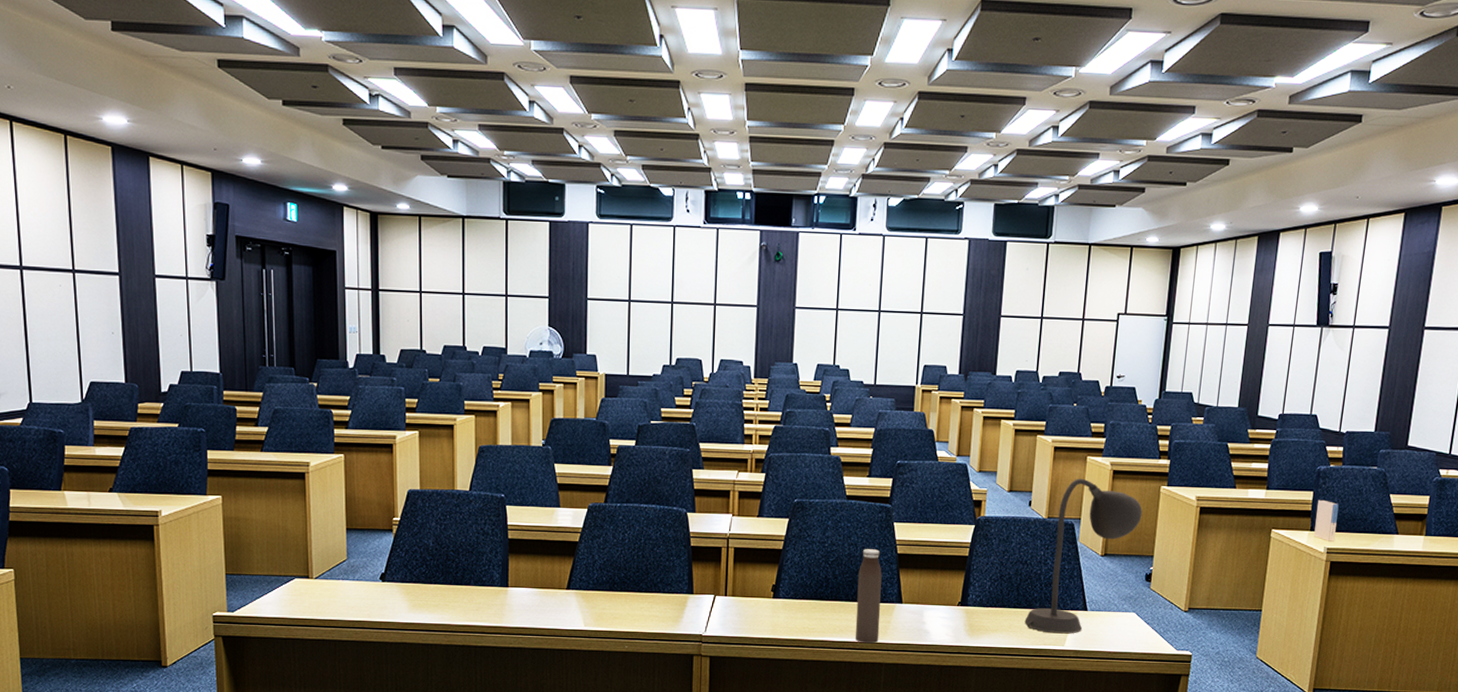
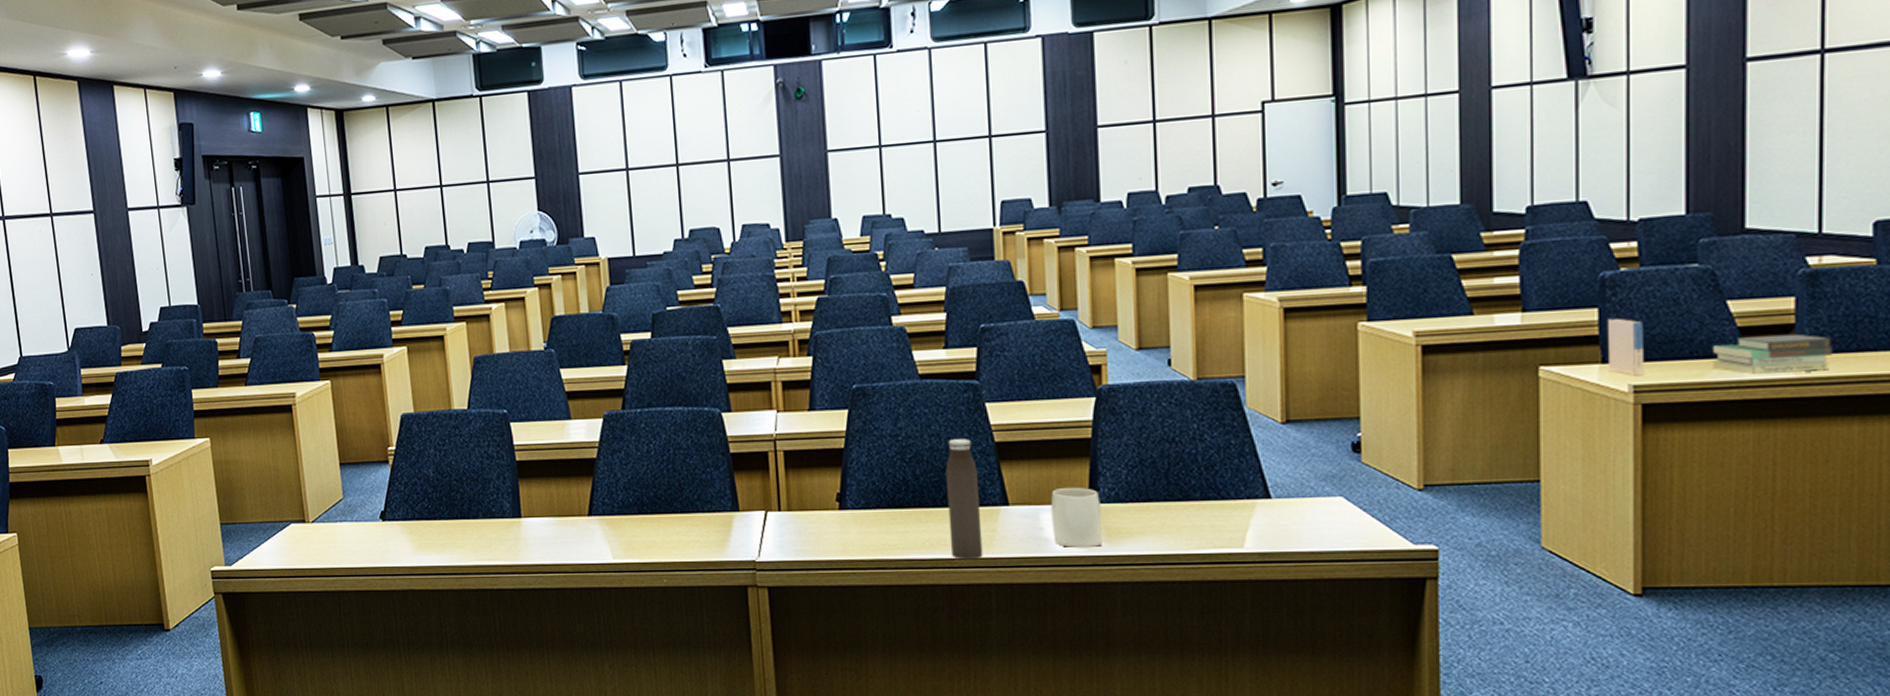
mug: none [931,592,970,640] -> present [1050,487,1103,549]
desk lamp: present [1024,478,1143,634] -> none [1181,322,1335,532]
books: none [1375,521,1446,548] -> present [1711,333,1834,376]

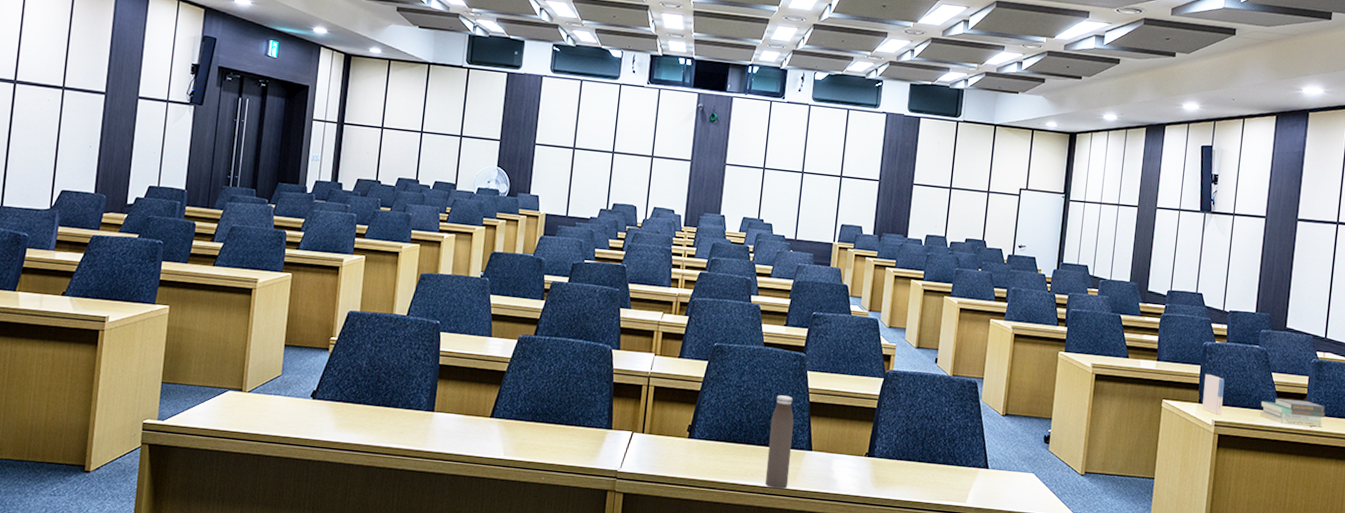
mug: present [1050,487,1103,549] -> none [839,442,876,491]

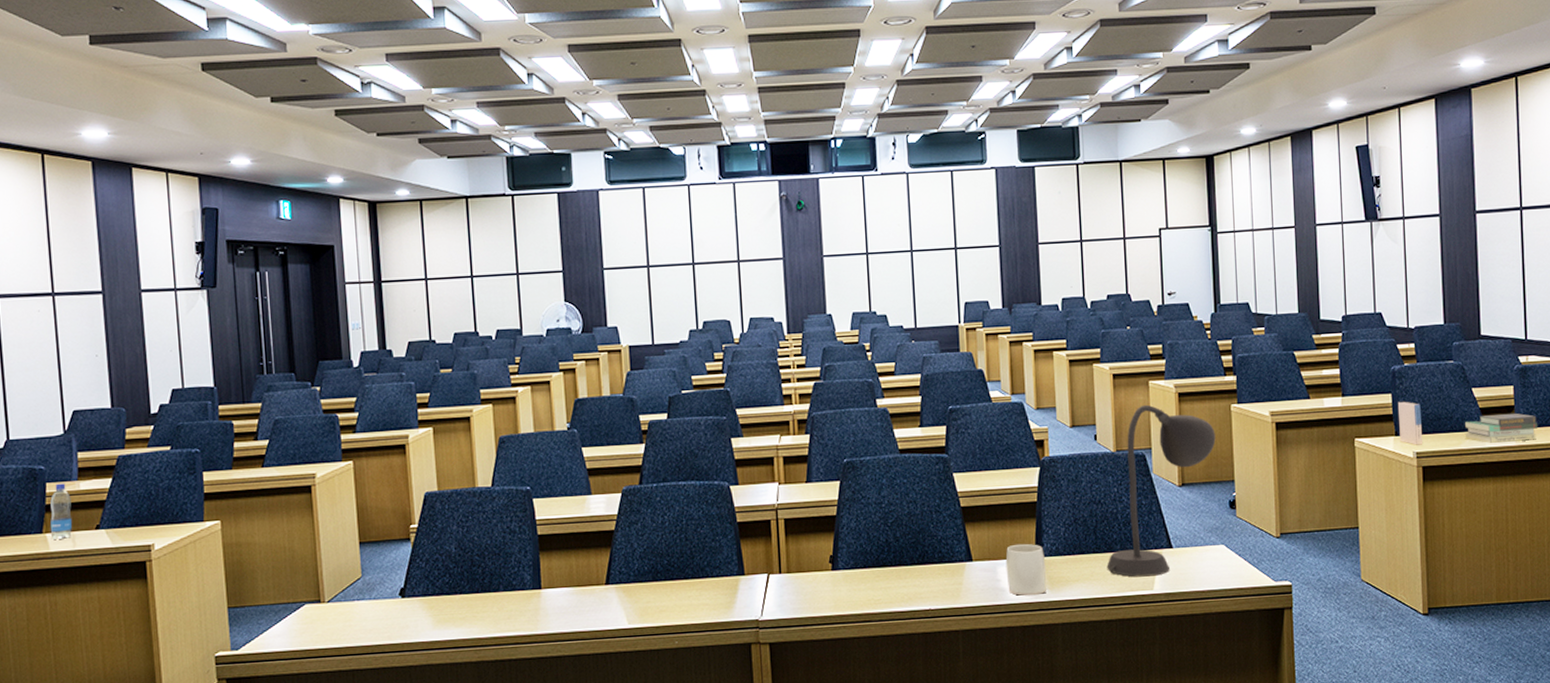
bottle: none [22,250,46,300] -> present [49,483,73,540]
water bottle: present [764,395,794,490] -> none [921,504,952,611]
mug: none [839,442,876,491] -> present [1005,543,1047,597]
desk lamp: none [928,339,1042,491] -> present [1107,404,1216,577]

